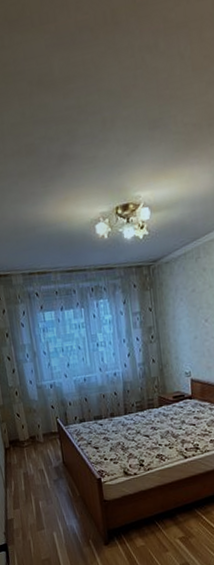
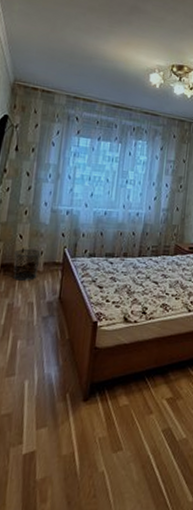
waste bin: none [16,423,40,453] -> present [13,248,41,281]

